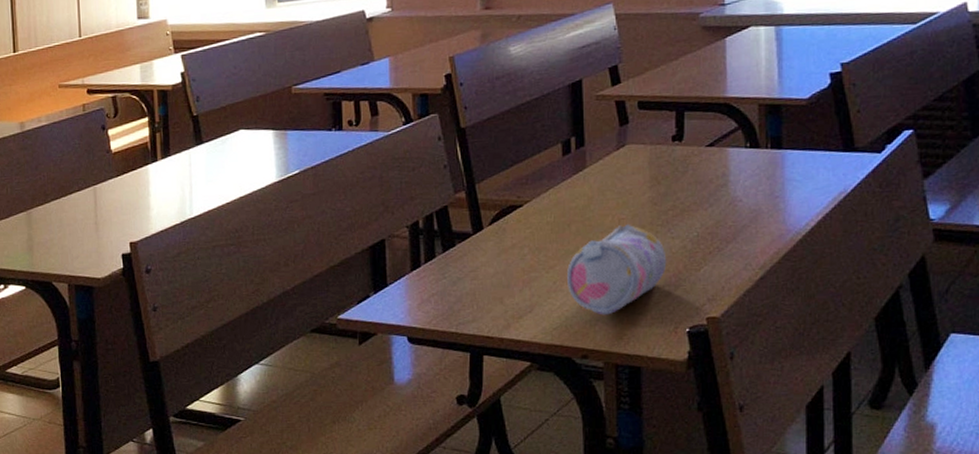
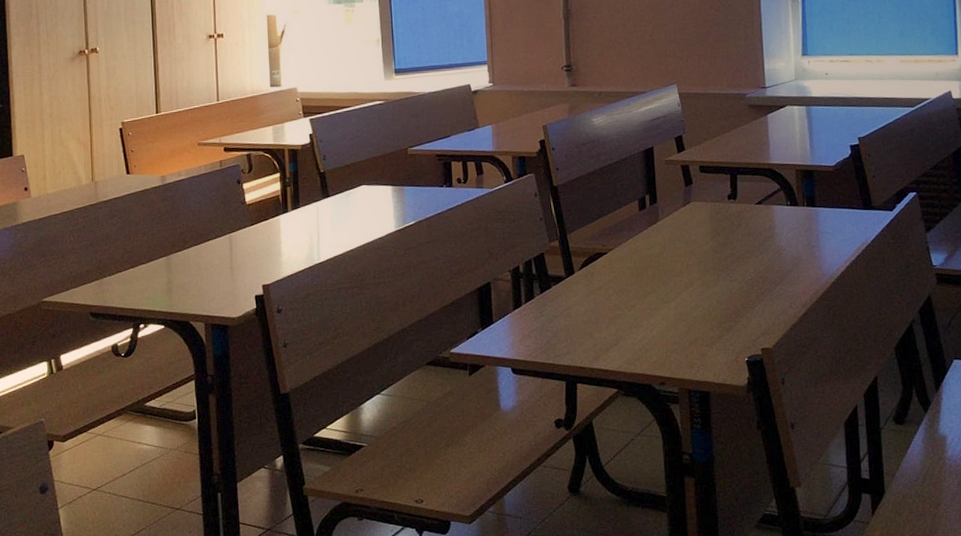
pencil case: present [567,223,667,316] -> none [646,269,728,348]

